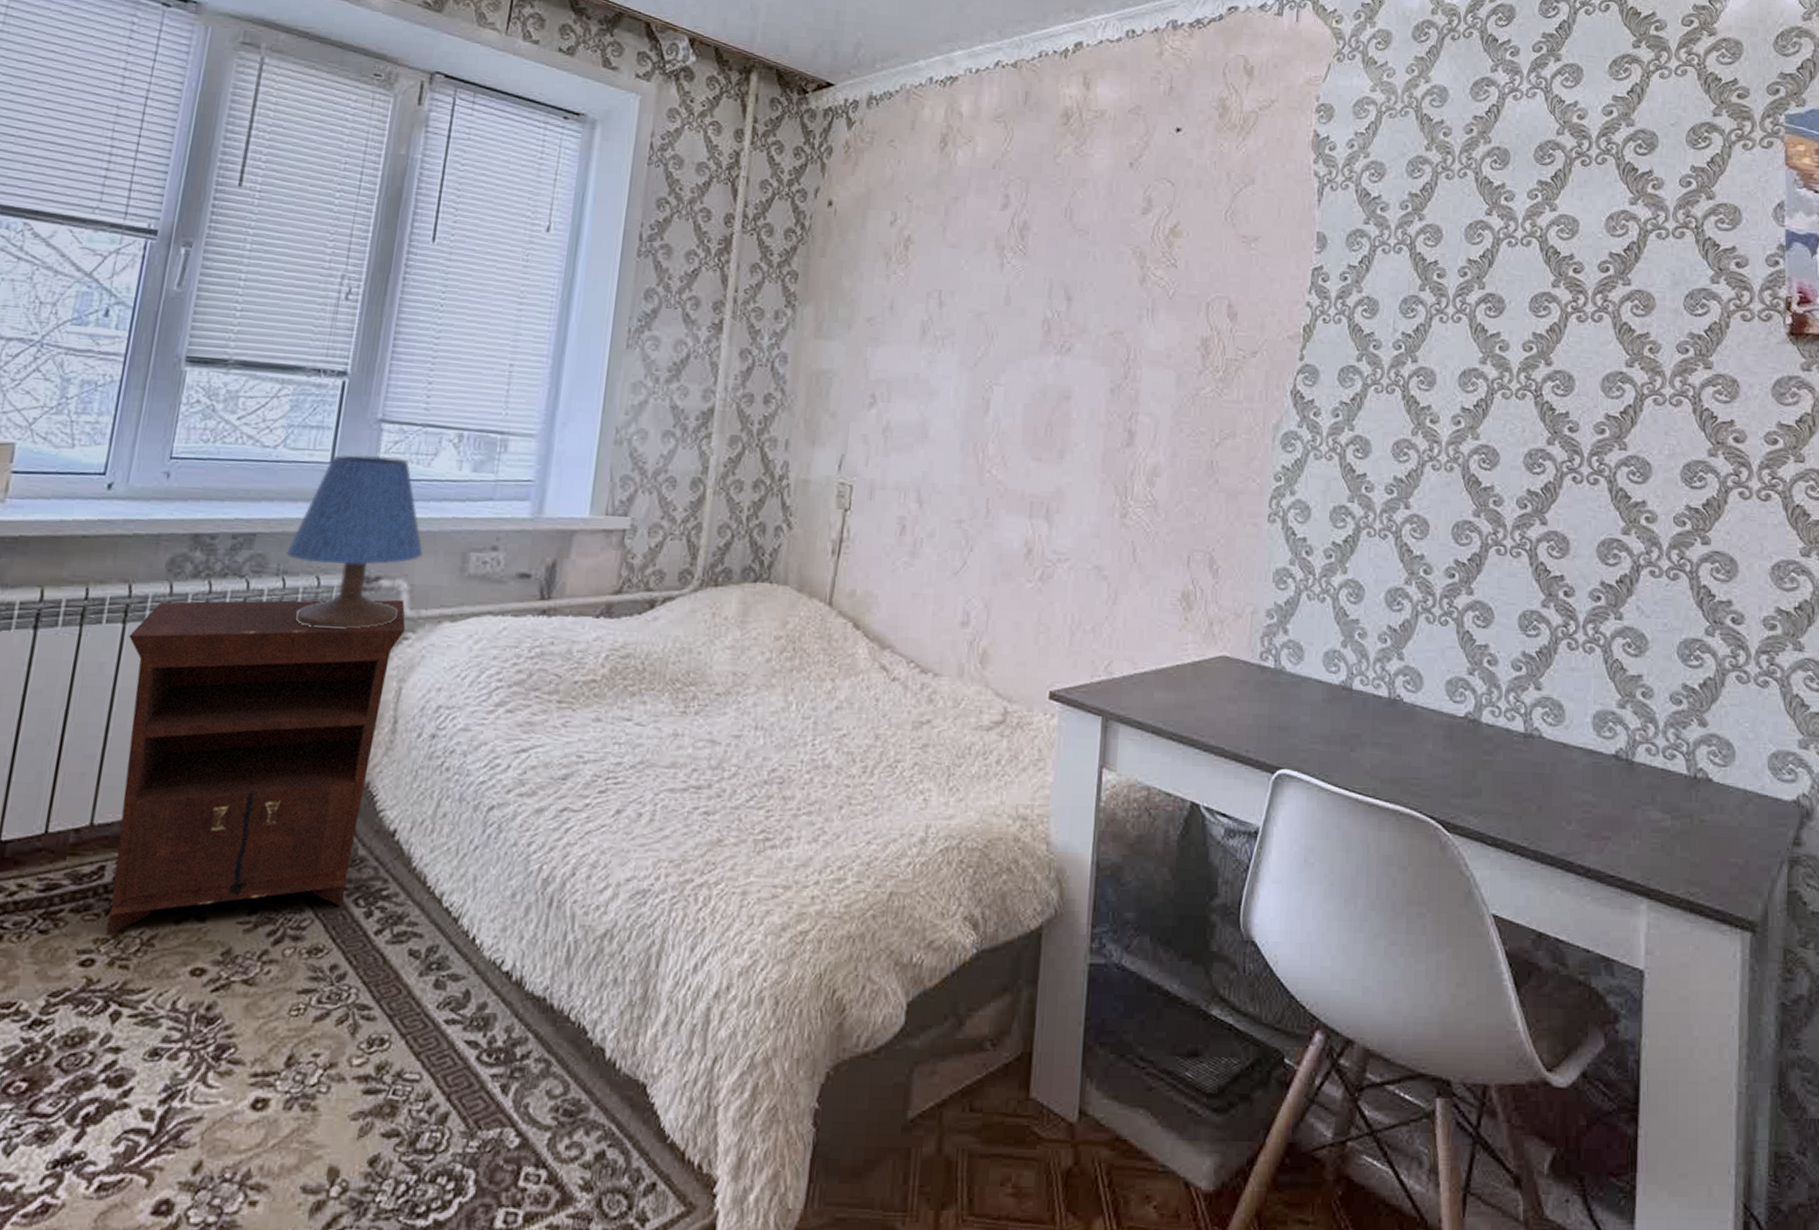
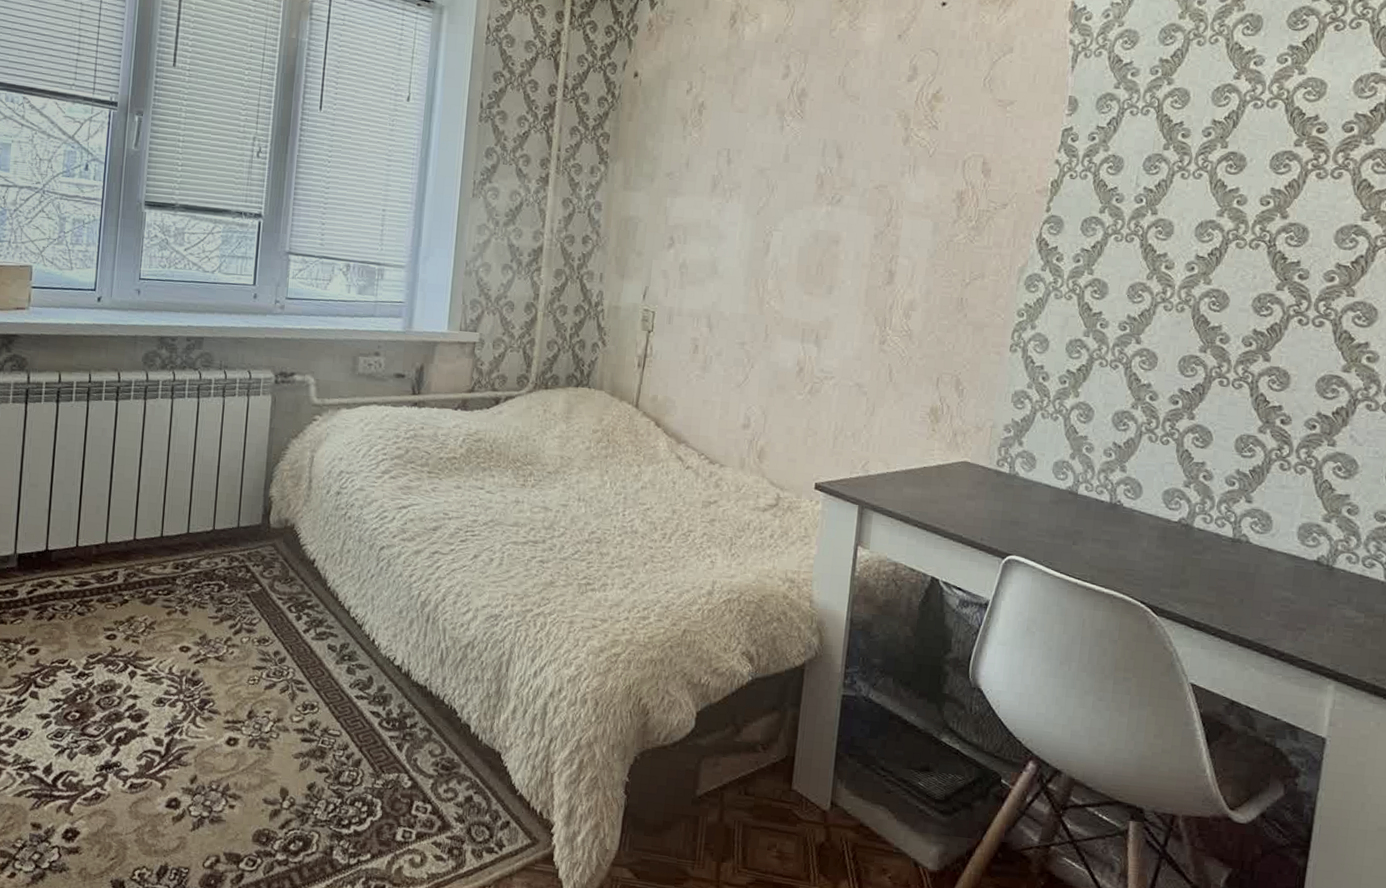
nightstand: present [106,599,406,936] -> none [121,386,314,620]
table lamp: present [286,454,423,630] -> none [225,279,324,411]

